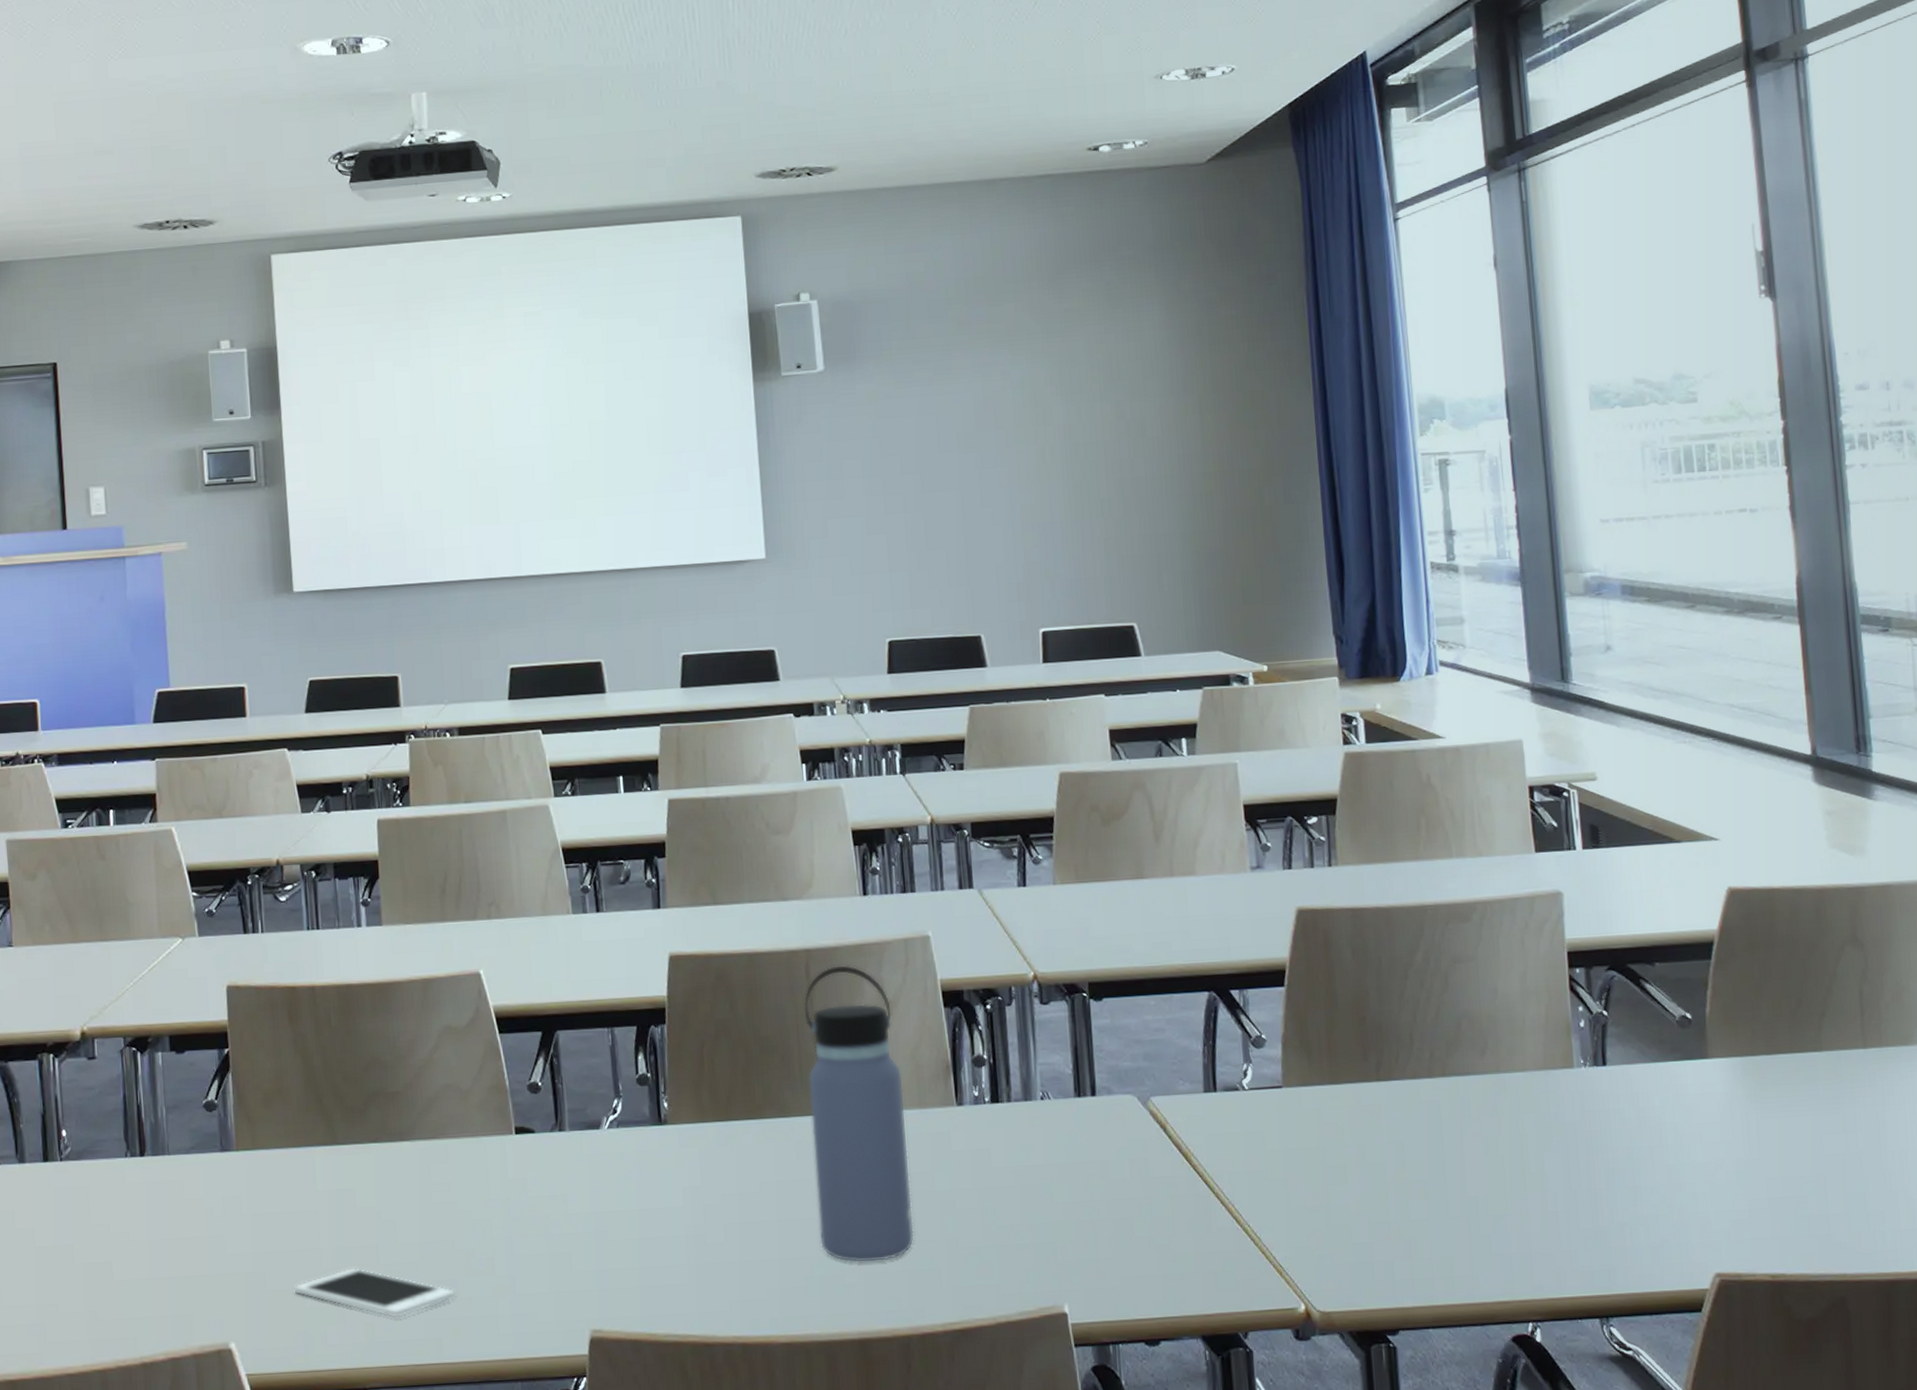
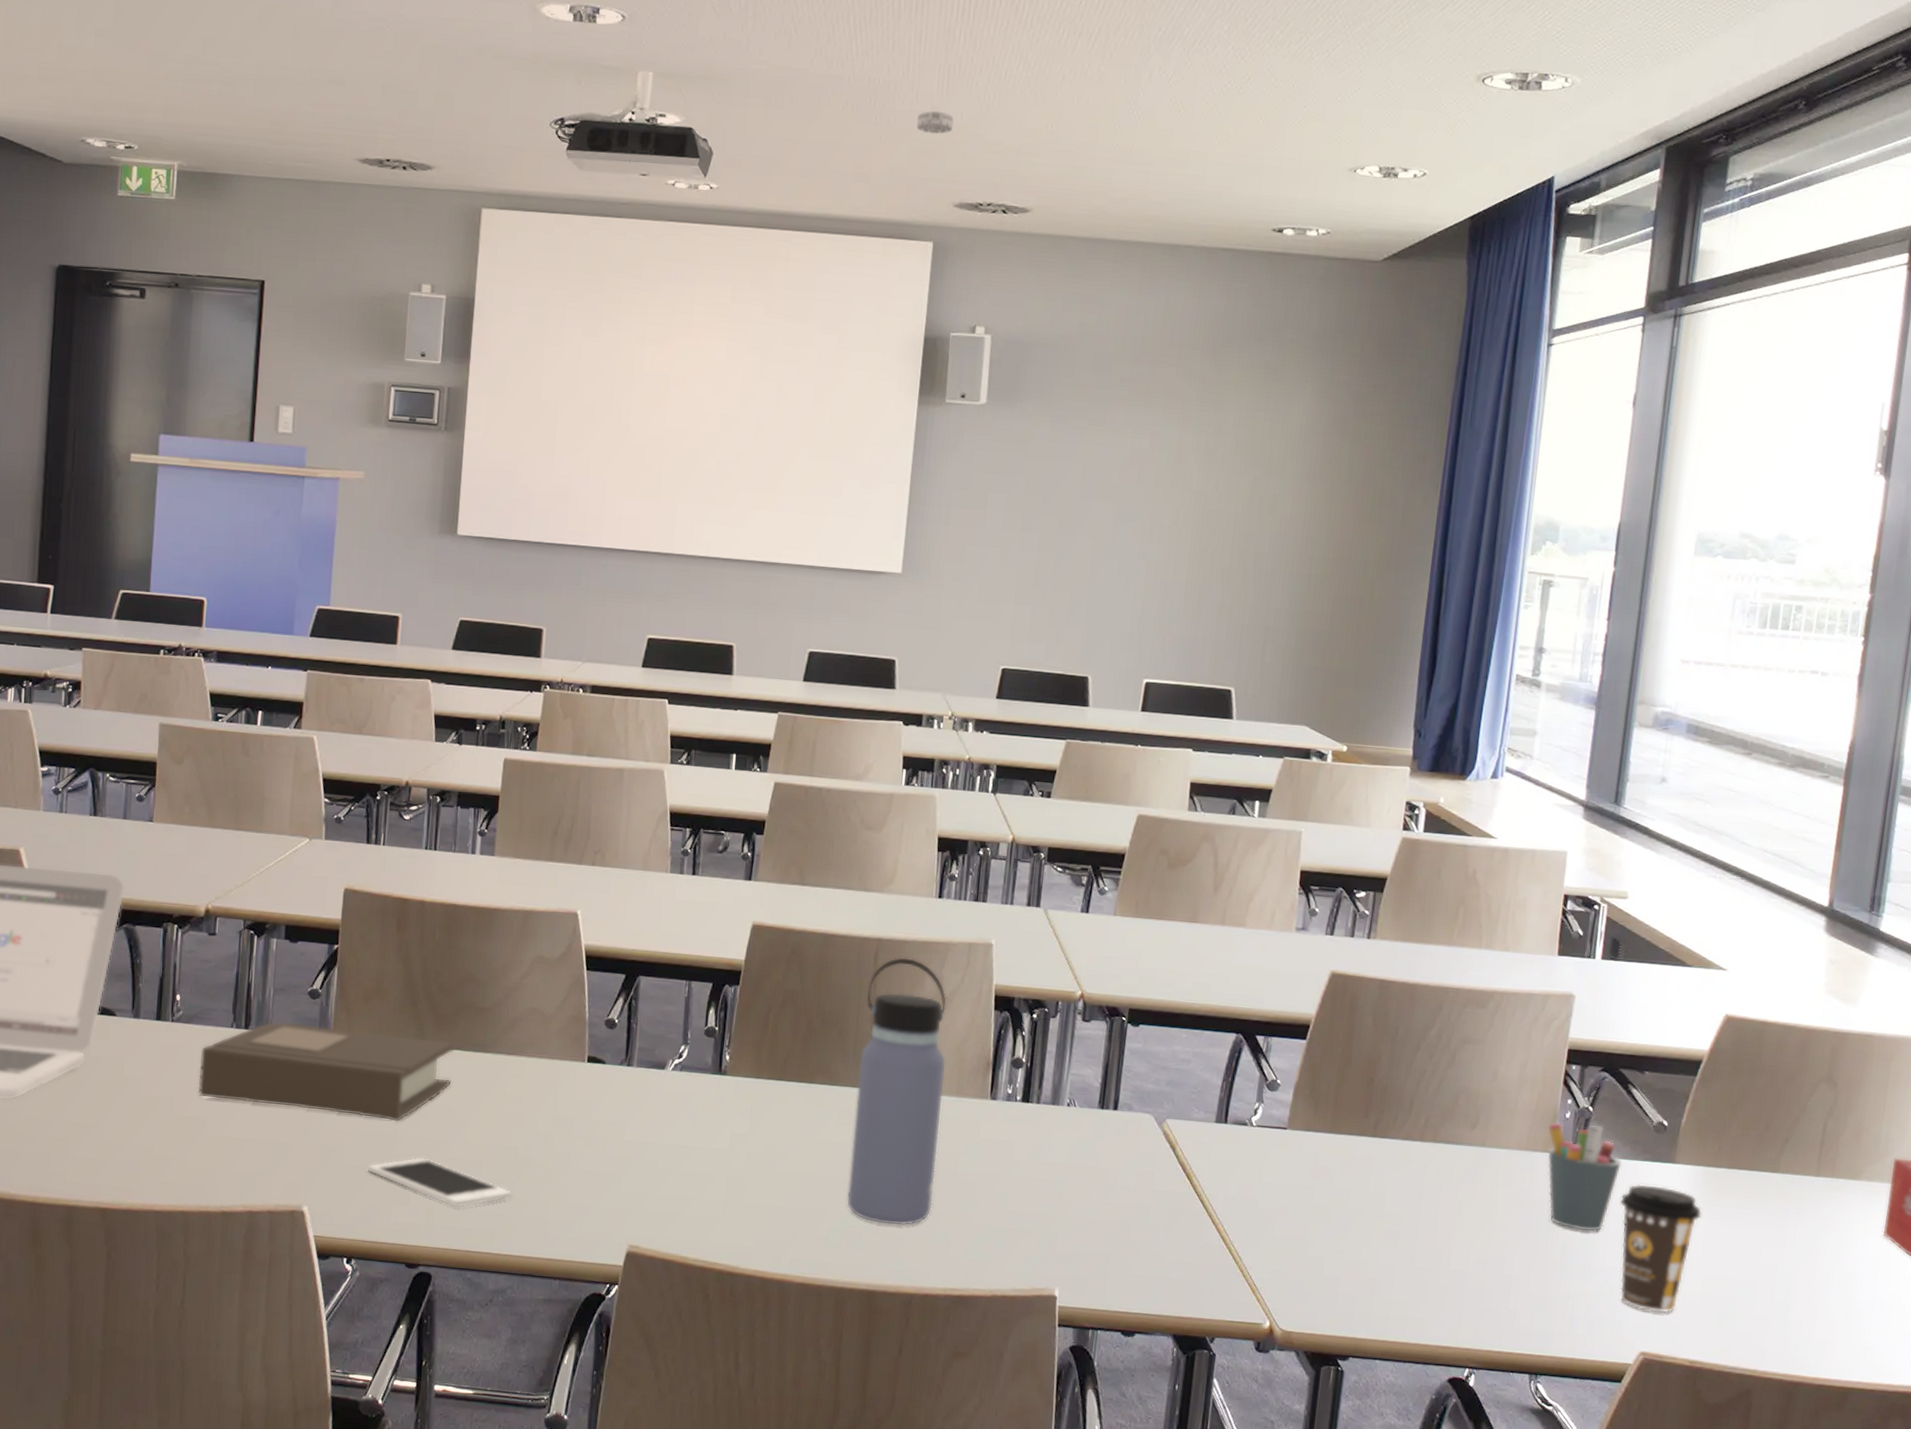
book: none [95,1135,371,1239] -> present [198,1021,455,1122]
smoke detector: none [703,85,743,109] -> present [916,110,955,134]
pen holder: none [1563,1029,1652,1149] -> present [1547,1122,1622,1232]
coffee cup: none [1657,1085,1750,1227] -> present [1619,1184,1702,1313]

